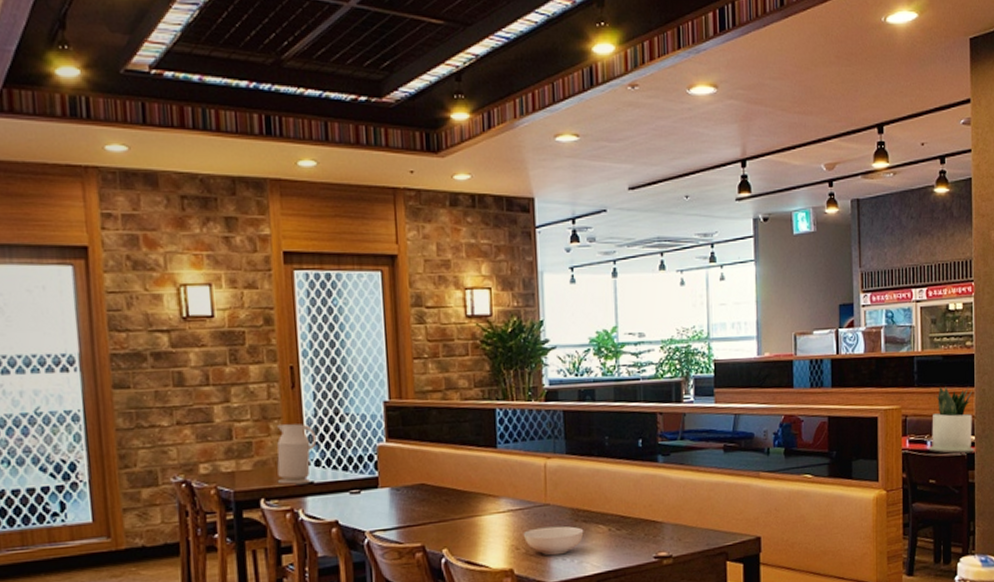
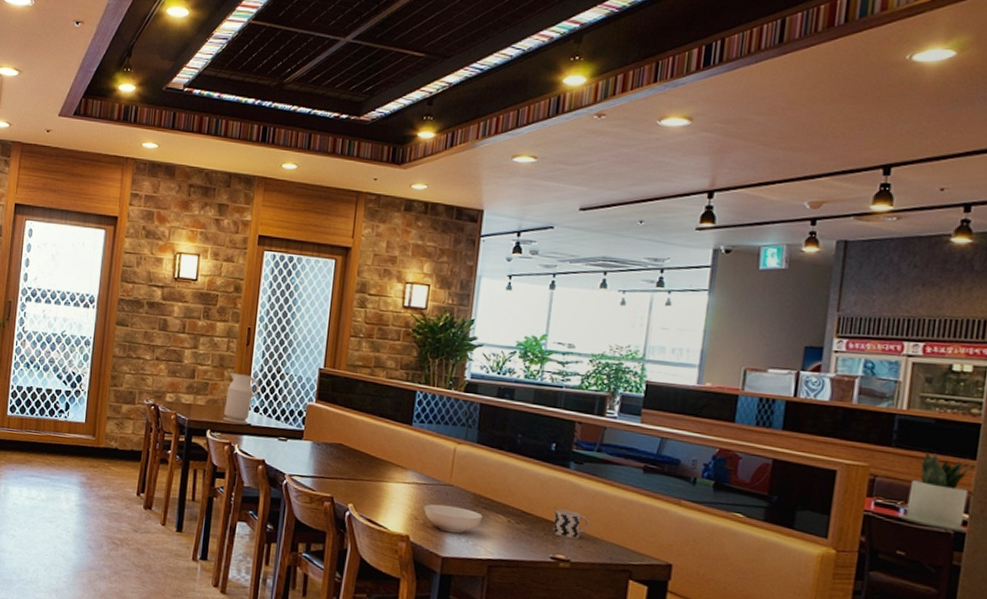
cup: none [651,505,685,534] -> present [552,509,590,539]

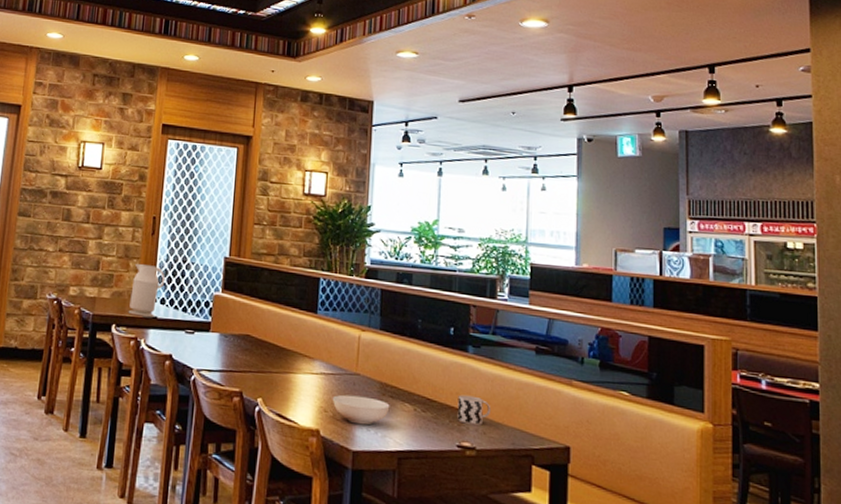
planter: present [900,453,972,533] -> none [763,325,821,402]

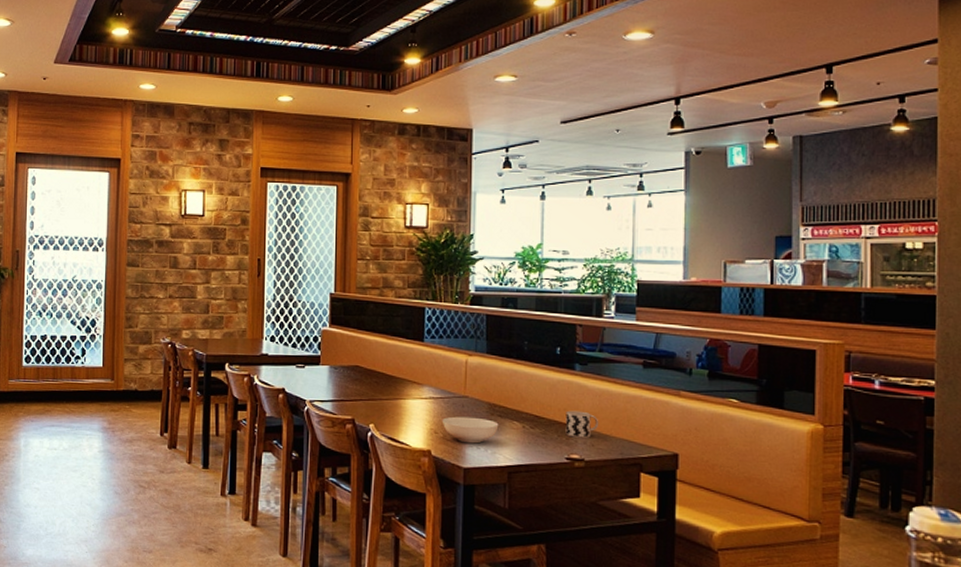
water jug: present [128,263,165,319] -> none [239,304,273,356]

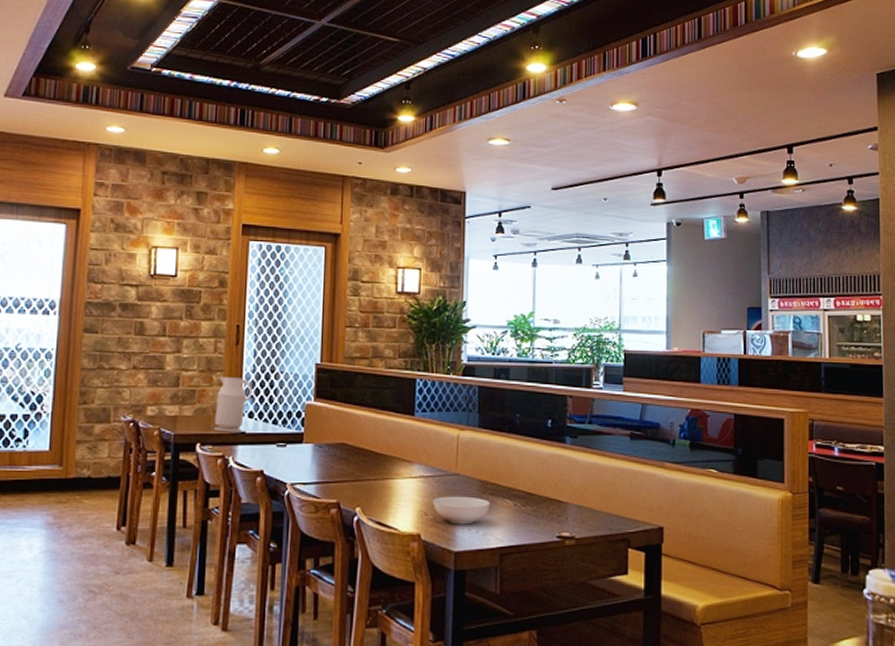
water jug: none [239,304,273,356] -> present [213,376,252,434]
cup: present [565,410,599,438] -> none [556,486,589,514]

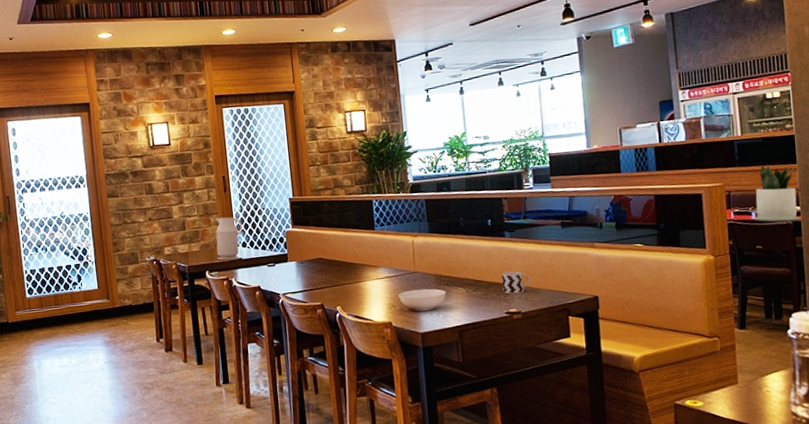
cup: none [556,486,589,514] -> present [501,271,530,295]
planter: none [835,395,885,463] -> present [753,164,802,223]

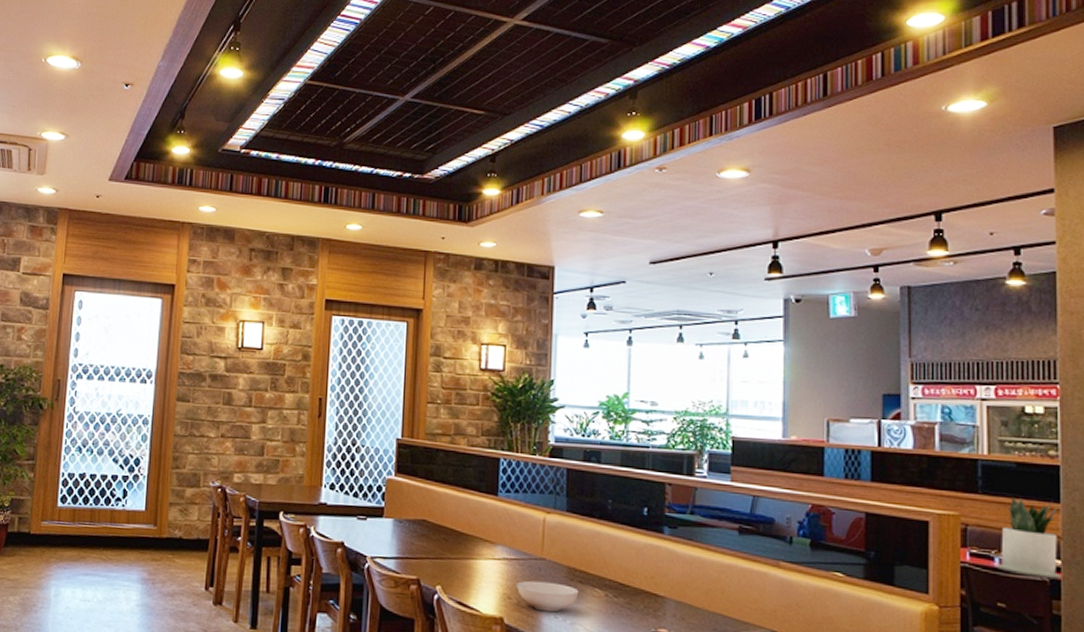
water jug: present [214,217,243,261] -> none [296,447,334,505]
cup: present [501,271,530,295] -> none [653,578,690,611]

